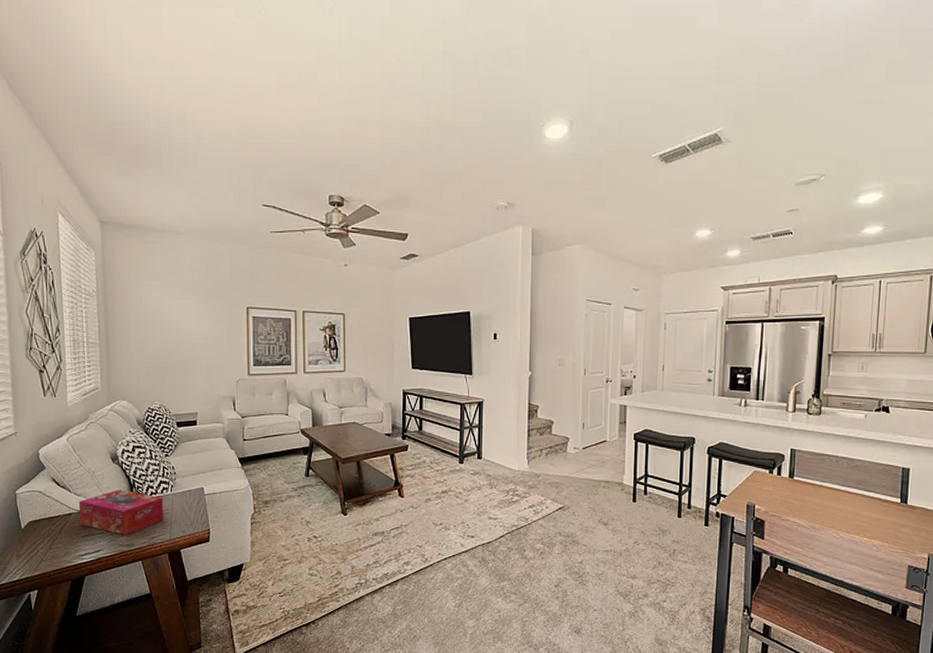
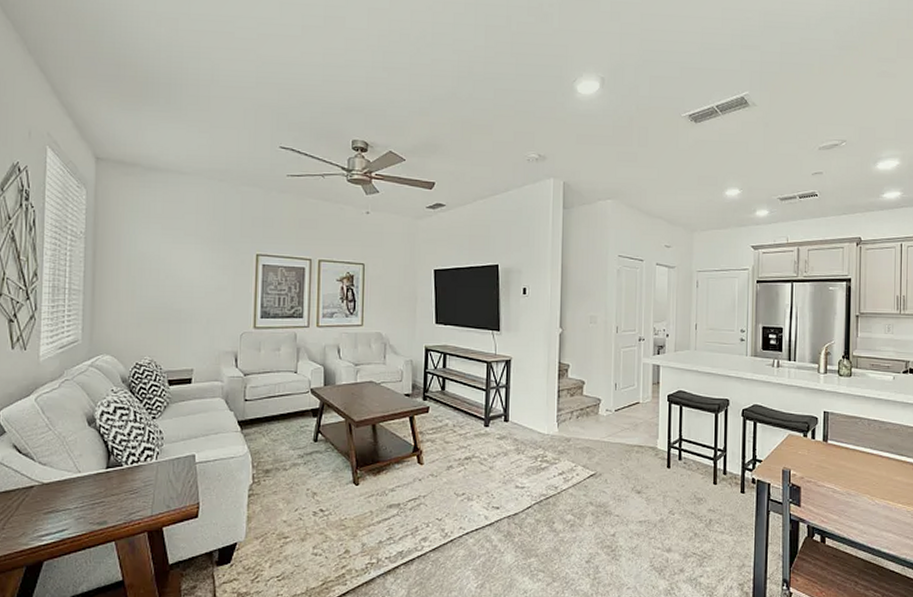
tissue box: present [79,489,164,535] -> none [42,457,147,511]

